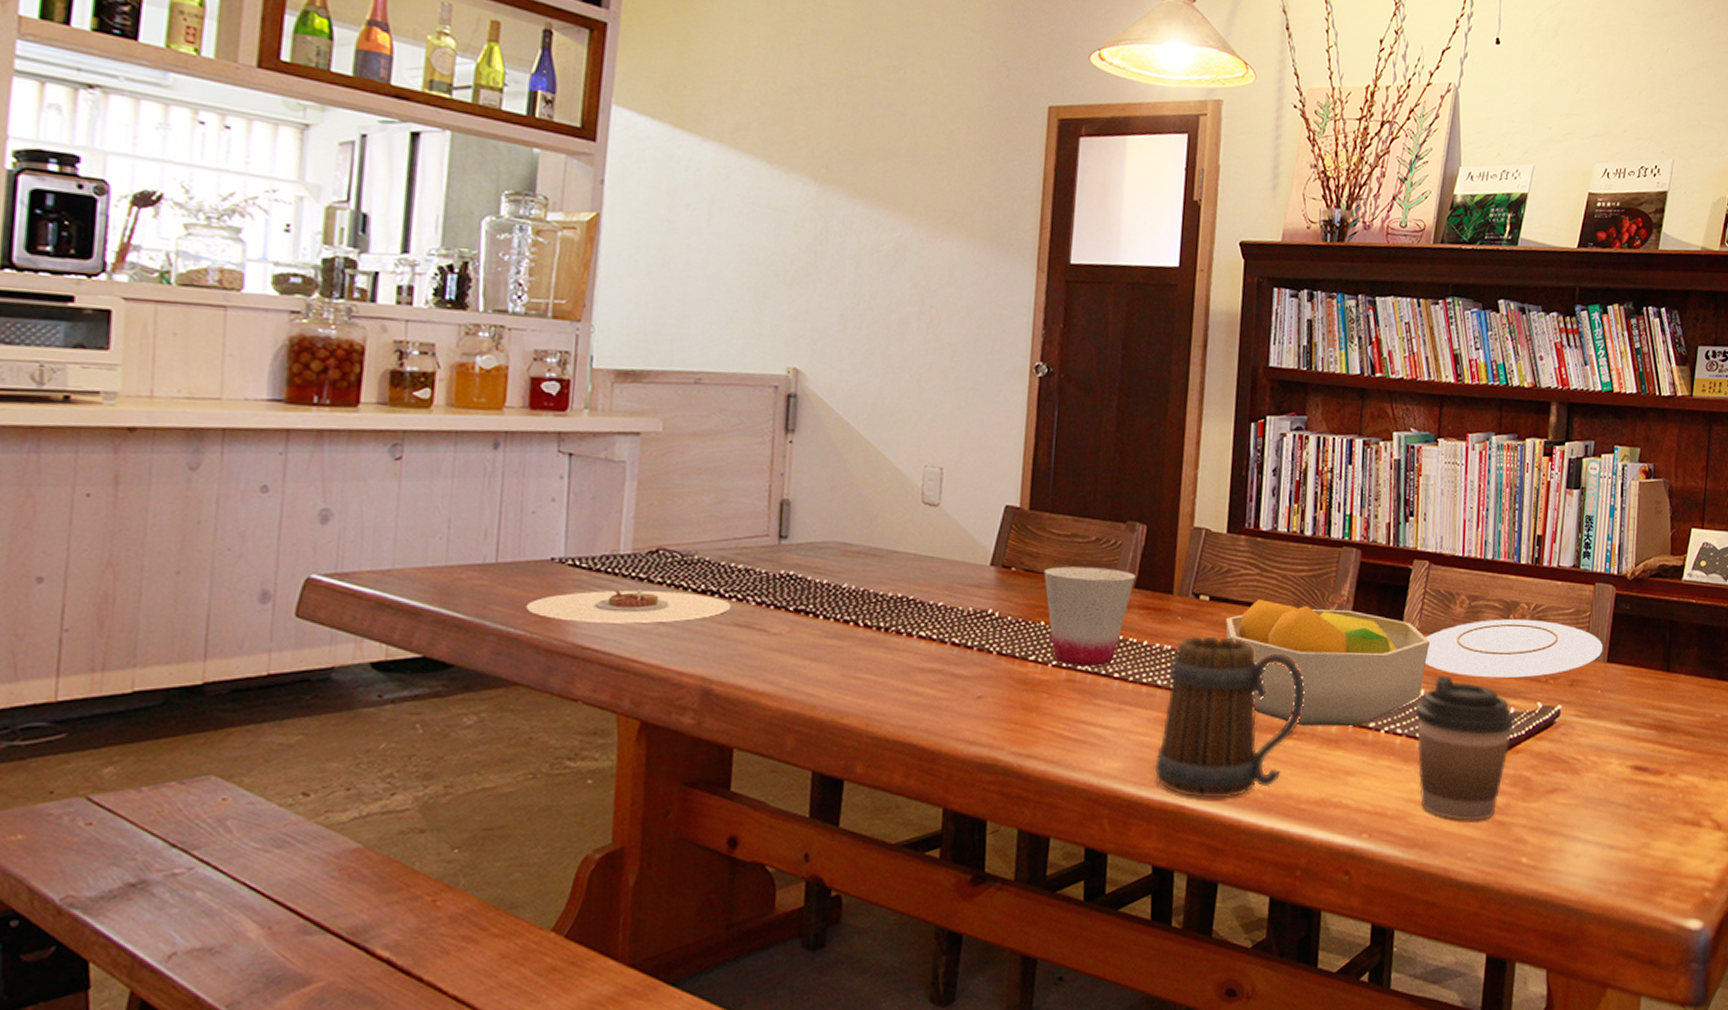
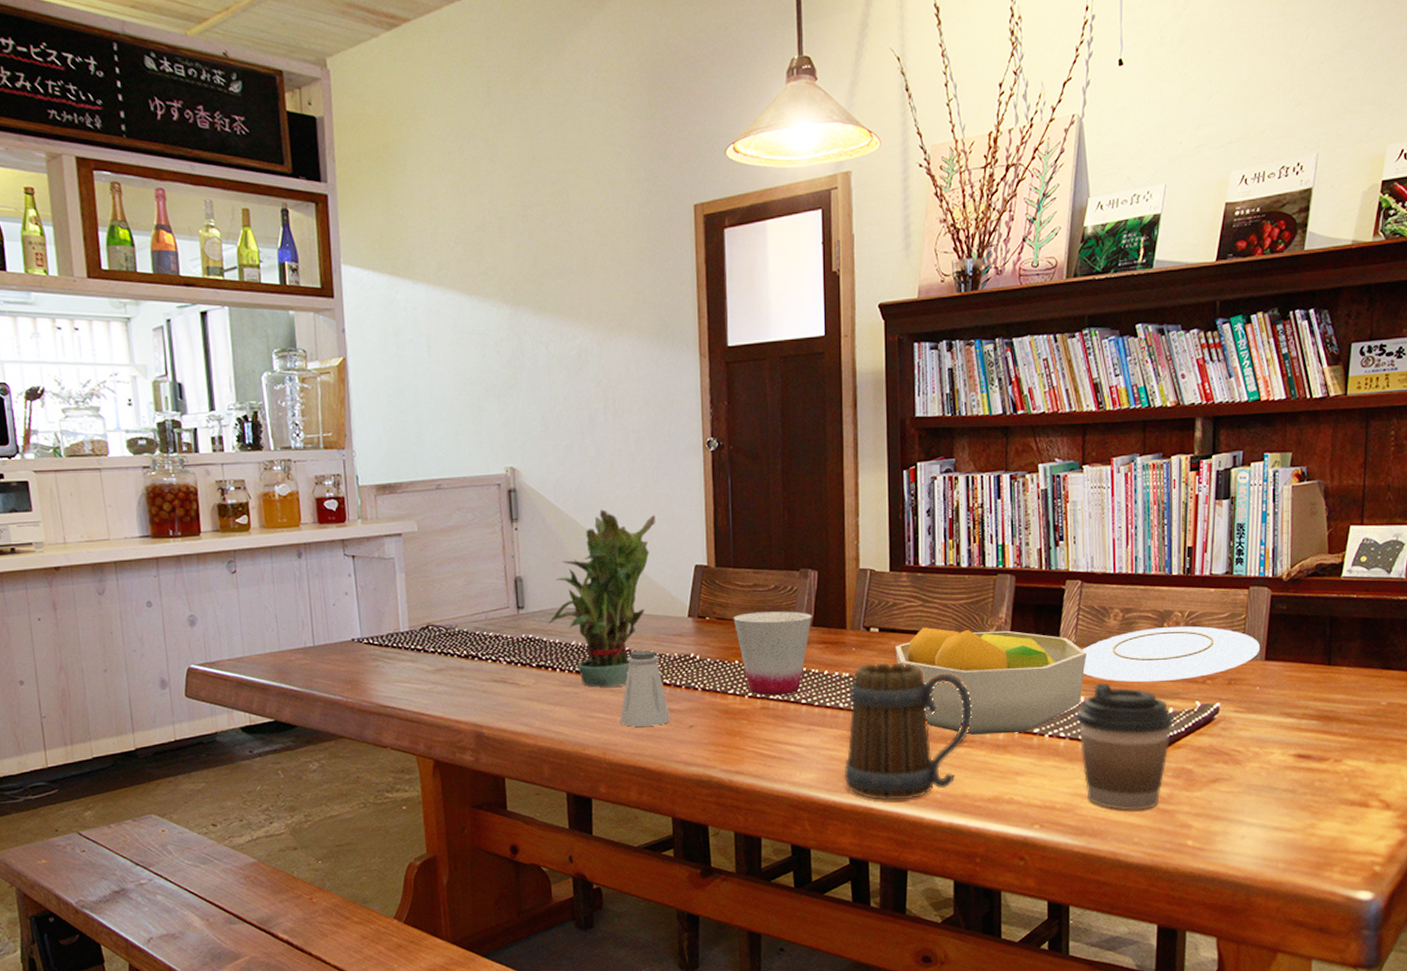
plate: present [526,589,732,623] -> none [339,658,489,687]
potted plant: none [814,429,964,643] -> present [547,509,655,687]
saltshaker: none [892,600,956,694] -> present [620,649,671,727]

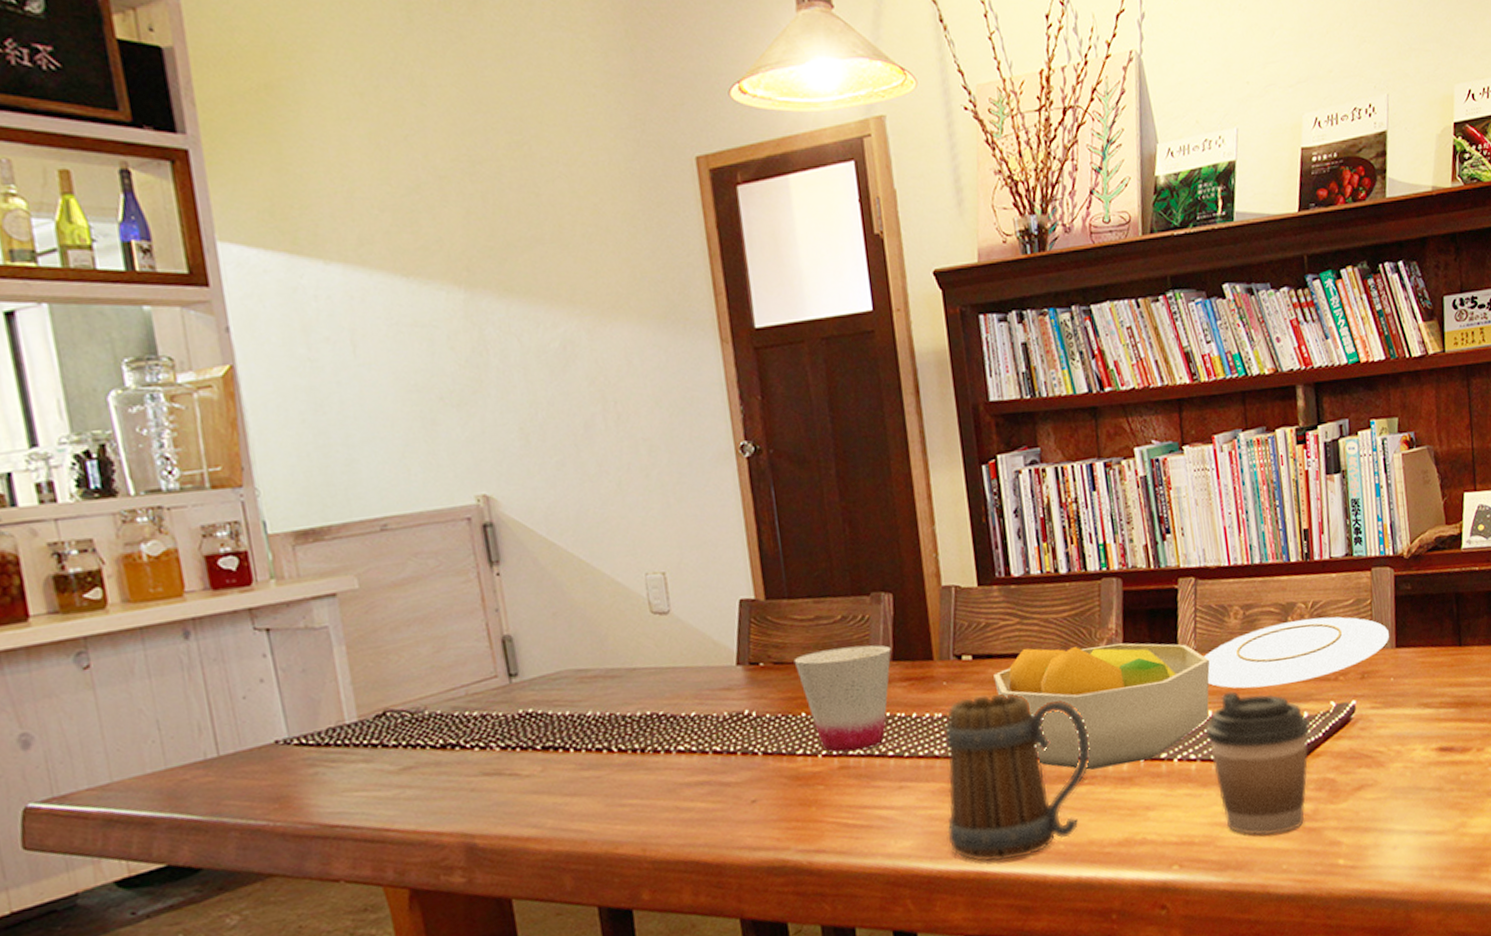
potted plant: present [547,509,655,687] -> none [551,540,684,767]
saltshaker: present [620,649,671,727] -> none [660,711,727,811]

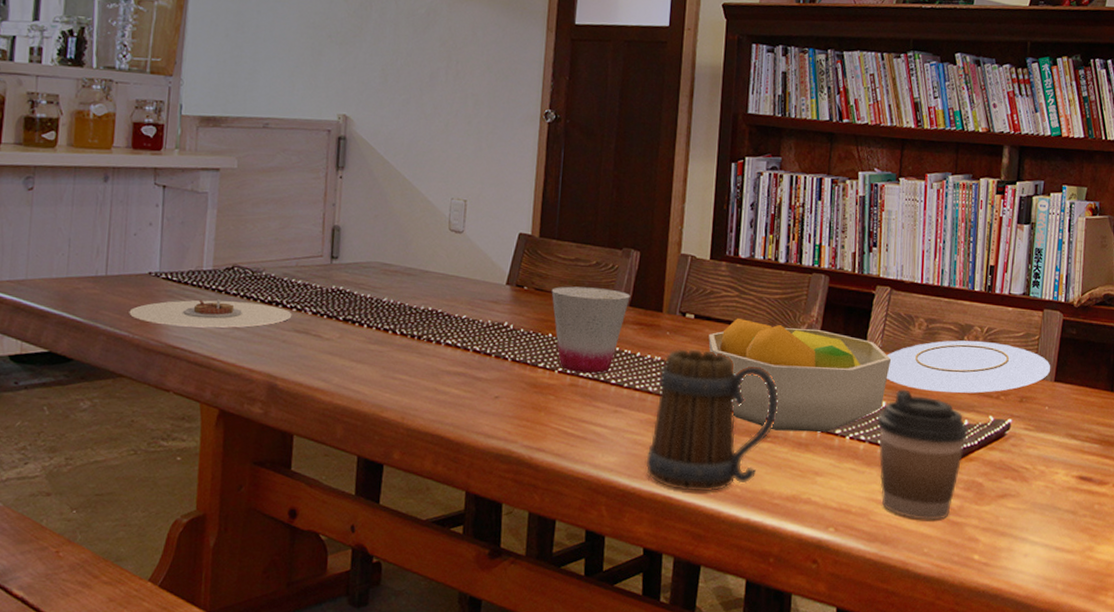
plate: none [261,749,476,803] -> present [129,299,292,328]

